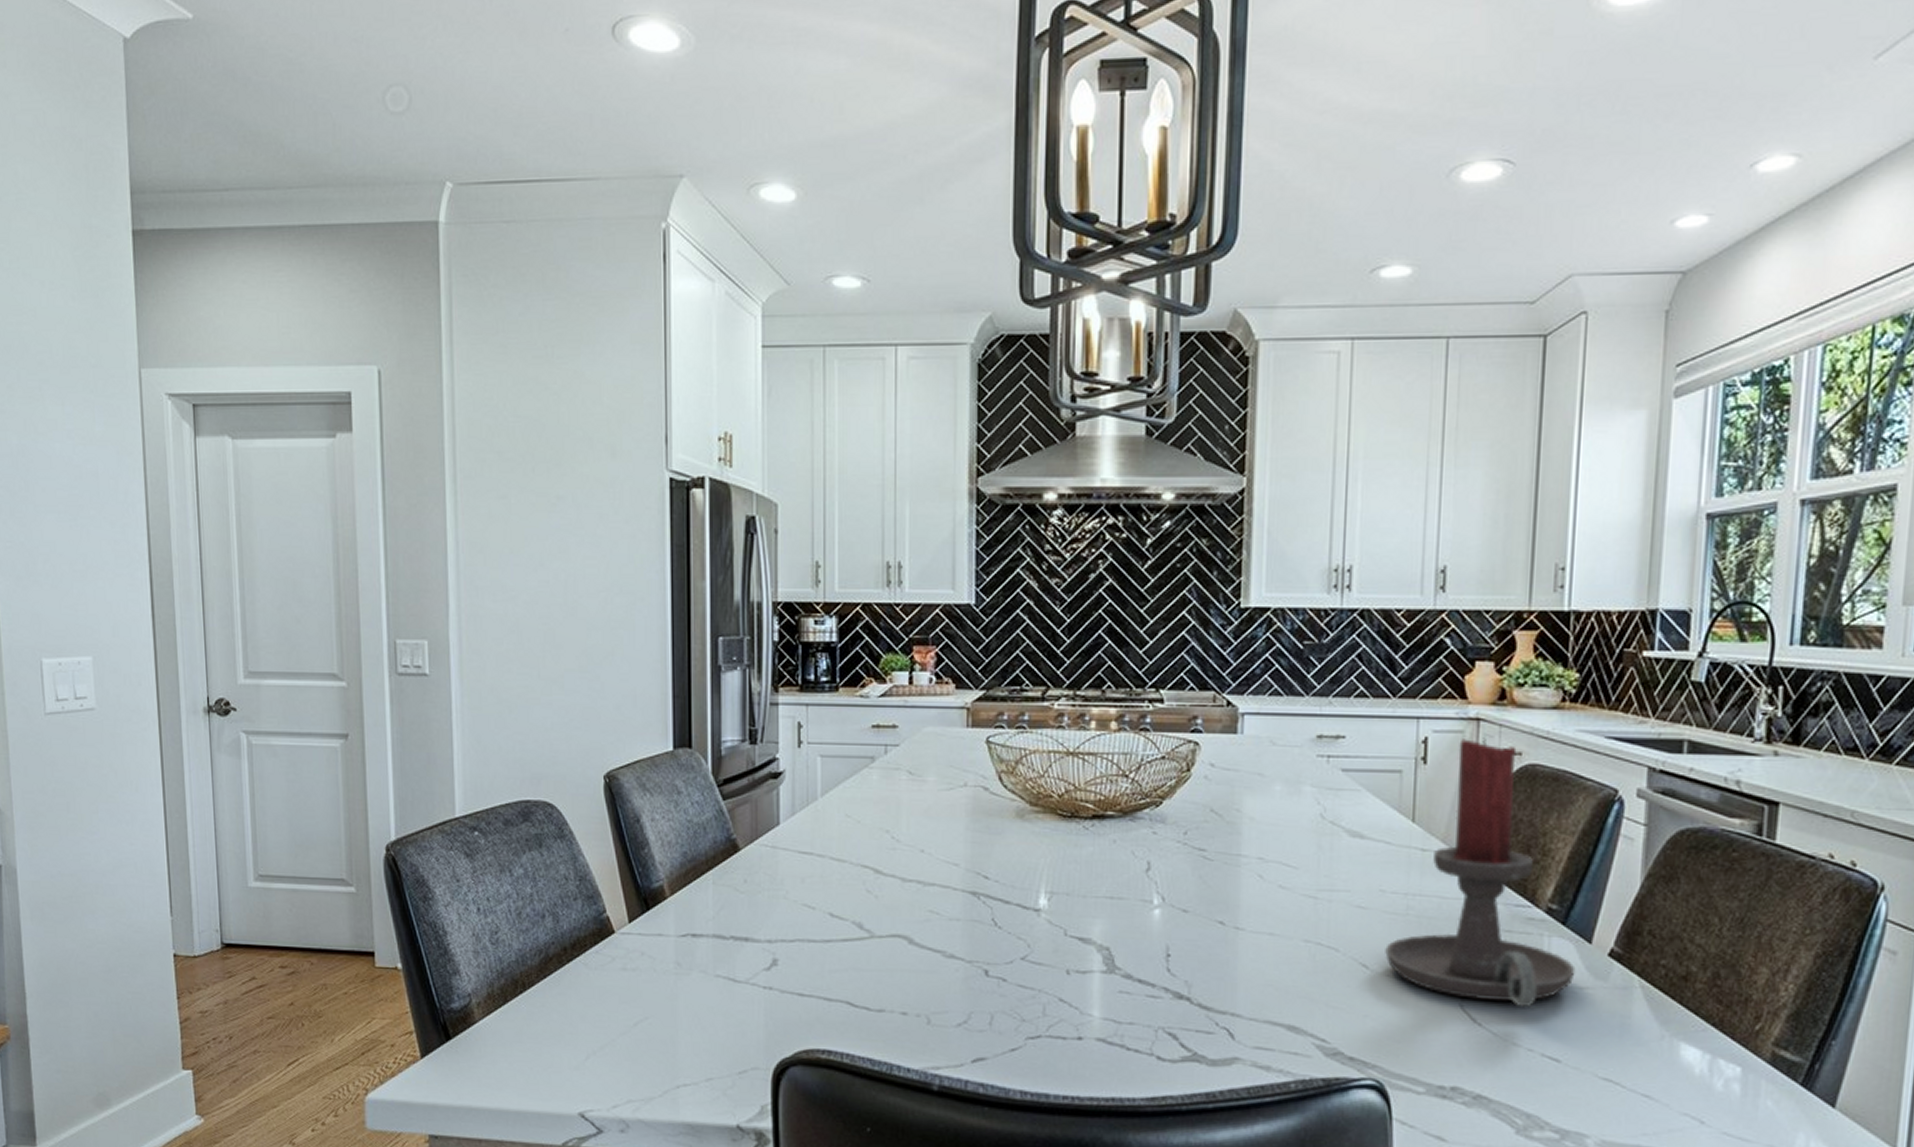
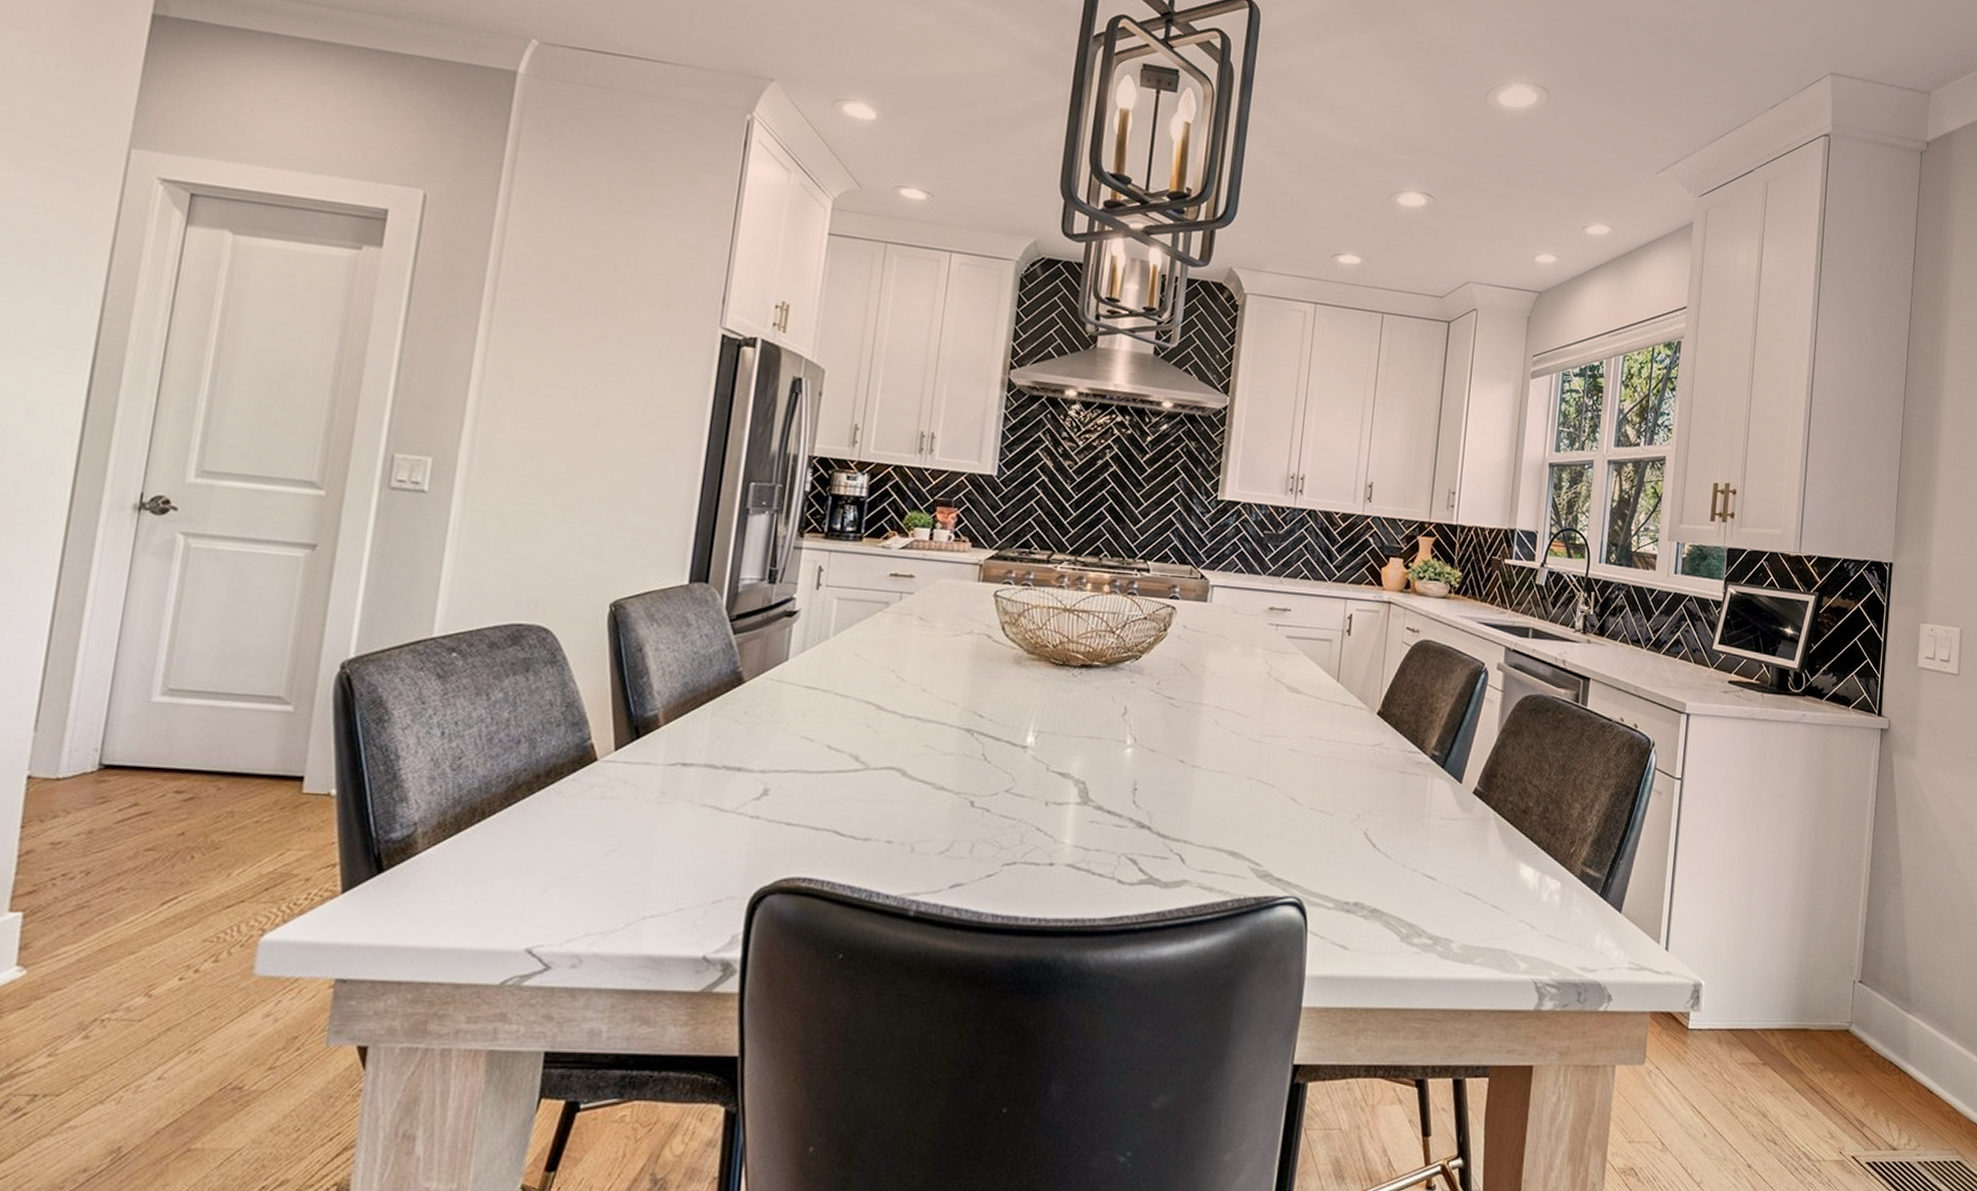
candle holder: present [1385,737,1576,1007] -> none [1310,617,1450,834]

